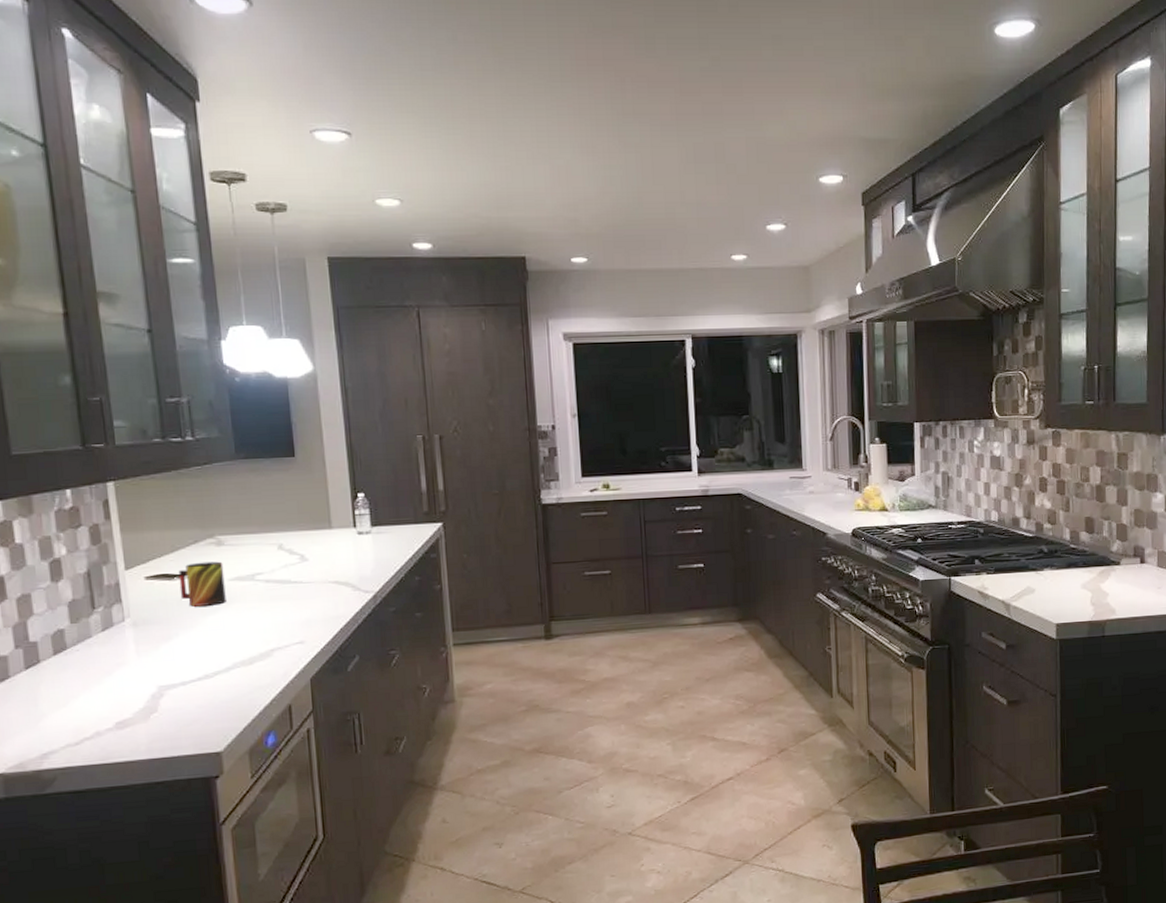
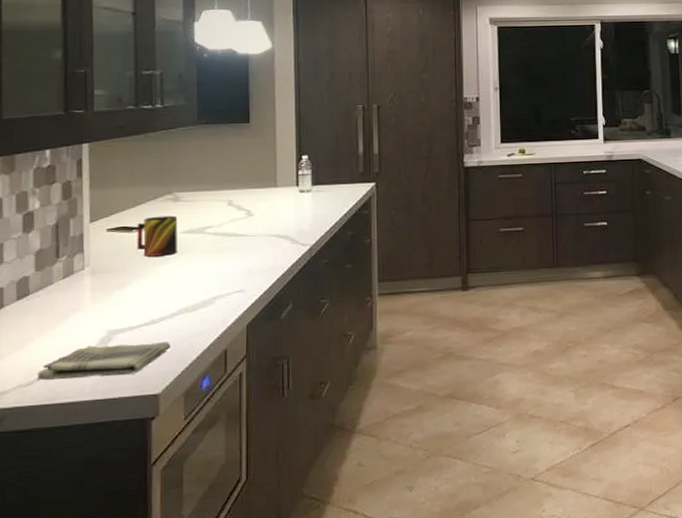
dish towel: none [86,697,229,739] -> present [37,342,170,380]

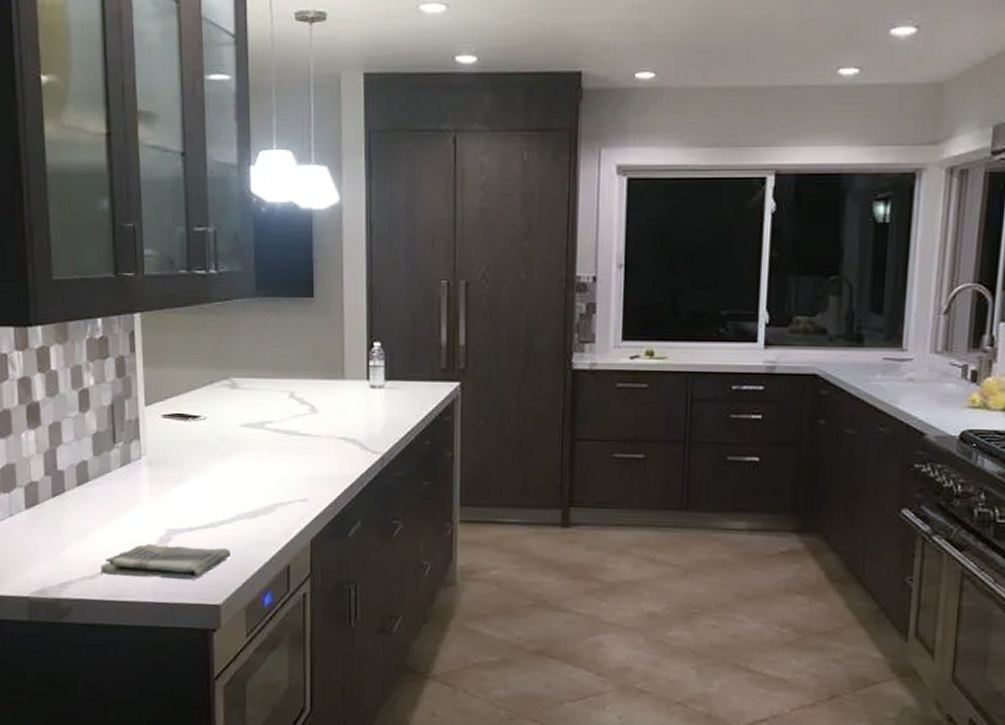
mug: present [136,215,178,257] -> none [193,404,236,451]

